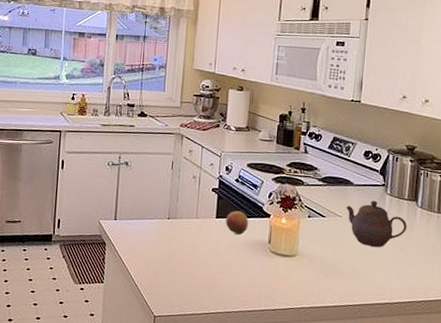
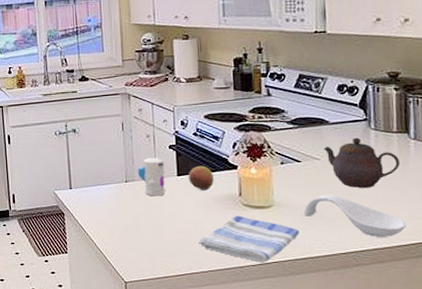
toy: none [180,198,206,236] -> present [137,158,165,197]
dish towel: none [227,261,316,308] -> present [199,215,299,263]
spoon rest: none [322,249,406,294] -> present [303,194,407,237]

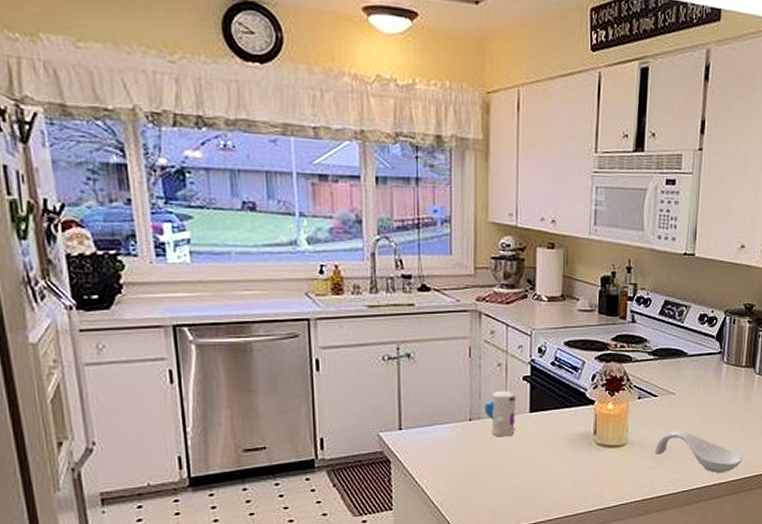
apple: present [188,165,214,190] -> none [541,400,569,429]
dish towel: present [199,215,299,263] -> none [547,456,649,506]
teapot: present [324,137,401,188] -> none [680,371,745,423]

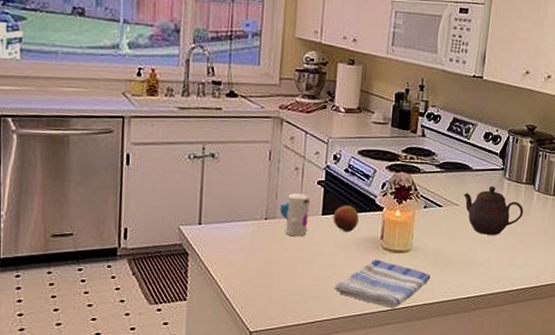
apple: none [541,400,569,429] -> present [333,205,359,232]
dish towel: none [547,456,649,506] -> present [334,259,431,308]
spoon rest: present [654,430,743,473] -> none [437,240,520,282]
teapot: none [680,371,745,423] -> present [464,186,524,235]

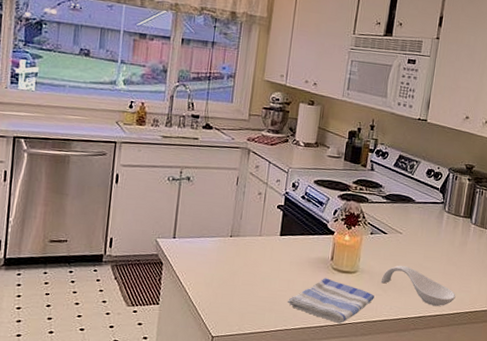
toy: present [279,193,311,237] -> none [243,215,271,254]
apple: present [333,205,359,232] -> none [289,228,313,252]
spoon rest: none [437,240,520,282] -> present [380,265,456,306]
teapot: present [464,186,524,235] -> none [407,217,461,262]

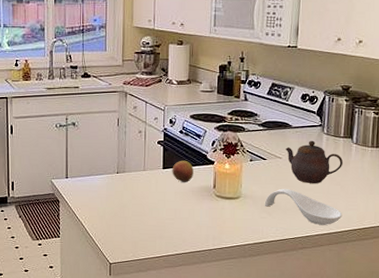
dish towel: present [287,278,375,324] -> none [176,205,259,246]
apple: none [289,228,313,252] -> present [172,160,194,182]
teapot: none [407,217,461,262] -> present [286,140,344,183]

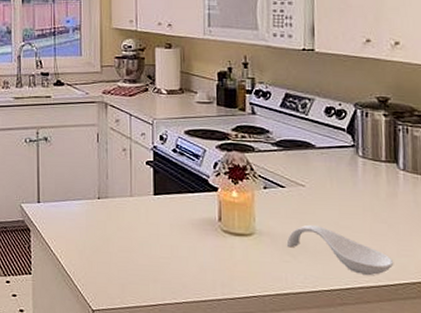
apple: present [172,160,194,182] -> none [165,185,192,213]
teapot: present [286,140,344,183] -> none [309,164,389,220]

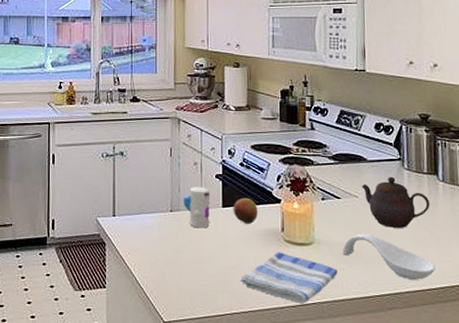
toy: none [111,174,141,217] -> present [183,187,211,229]
apple: none [165,185,192,213] -> present [233,197,258,224]
dish towel: none [174,242,281,297] -> present [240,252,338,304]
teapot: none [309,164,389,220] -> present [362,176,431,228]

